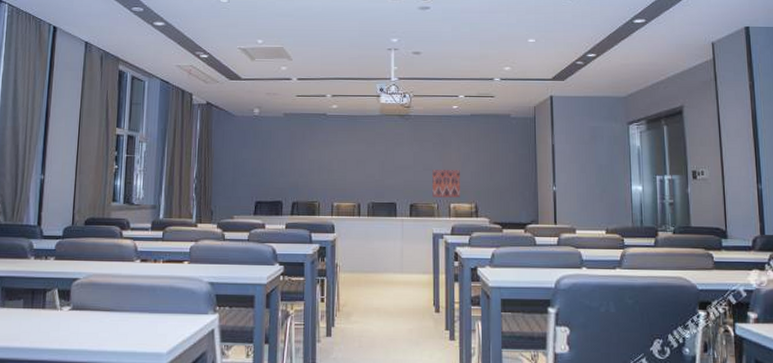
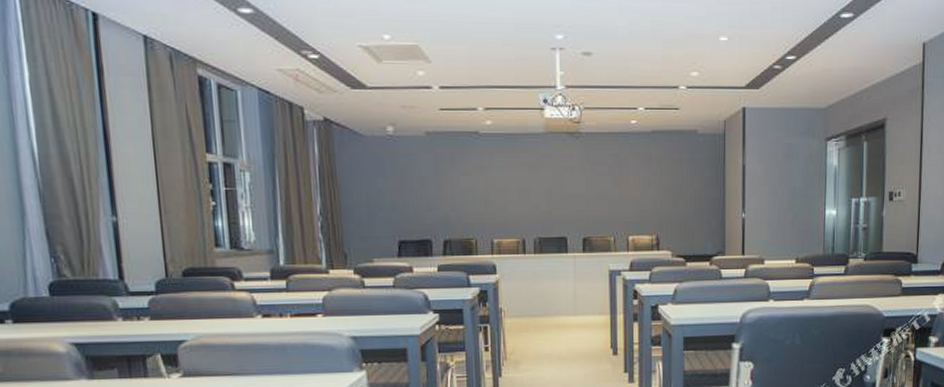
wall art: present [432,170,460,198] -> none [608,197,639,229]

